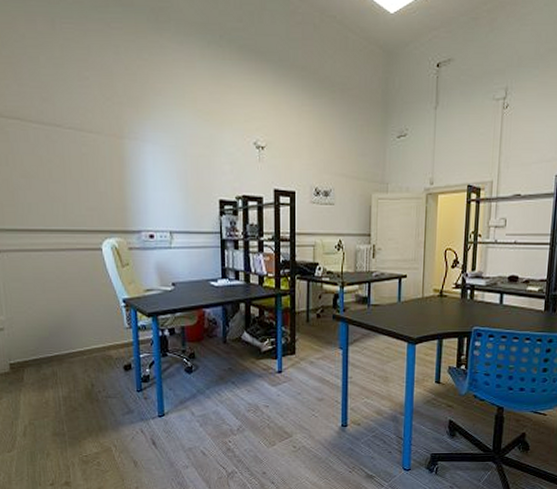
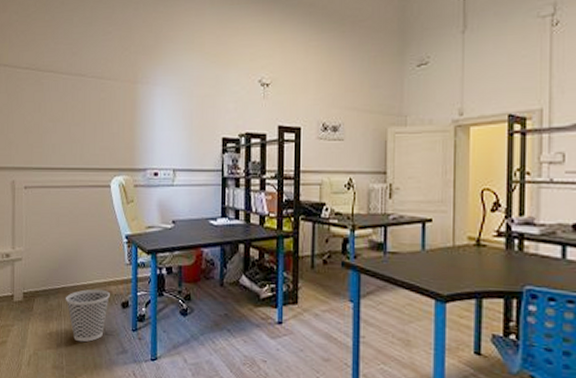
wastebasket: none [61,354,110,408] -> present [66,289,110,343]

